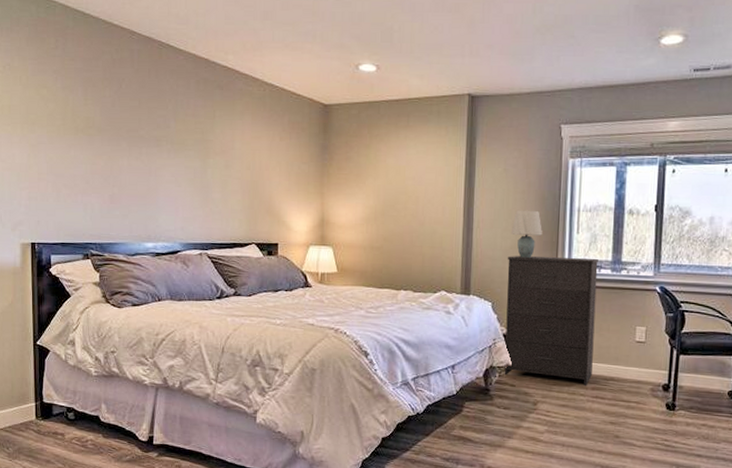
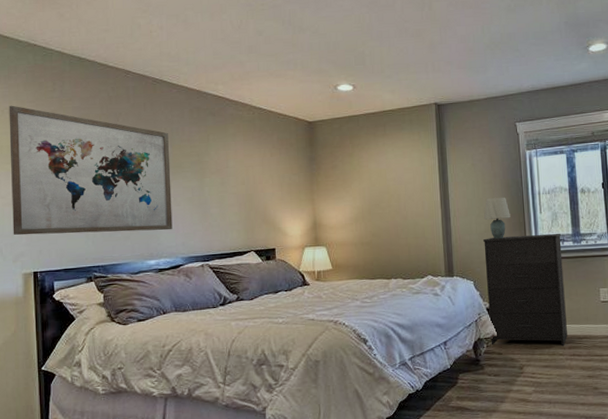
wall art: none [10,61,173,213] -> present [9,105,173,236]

